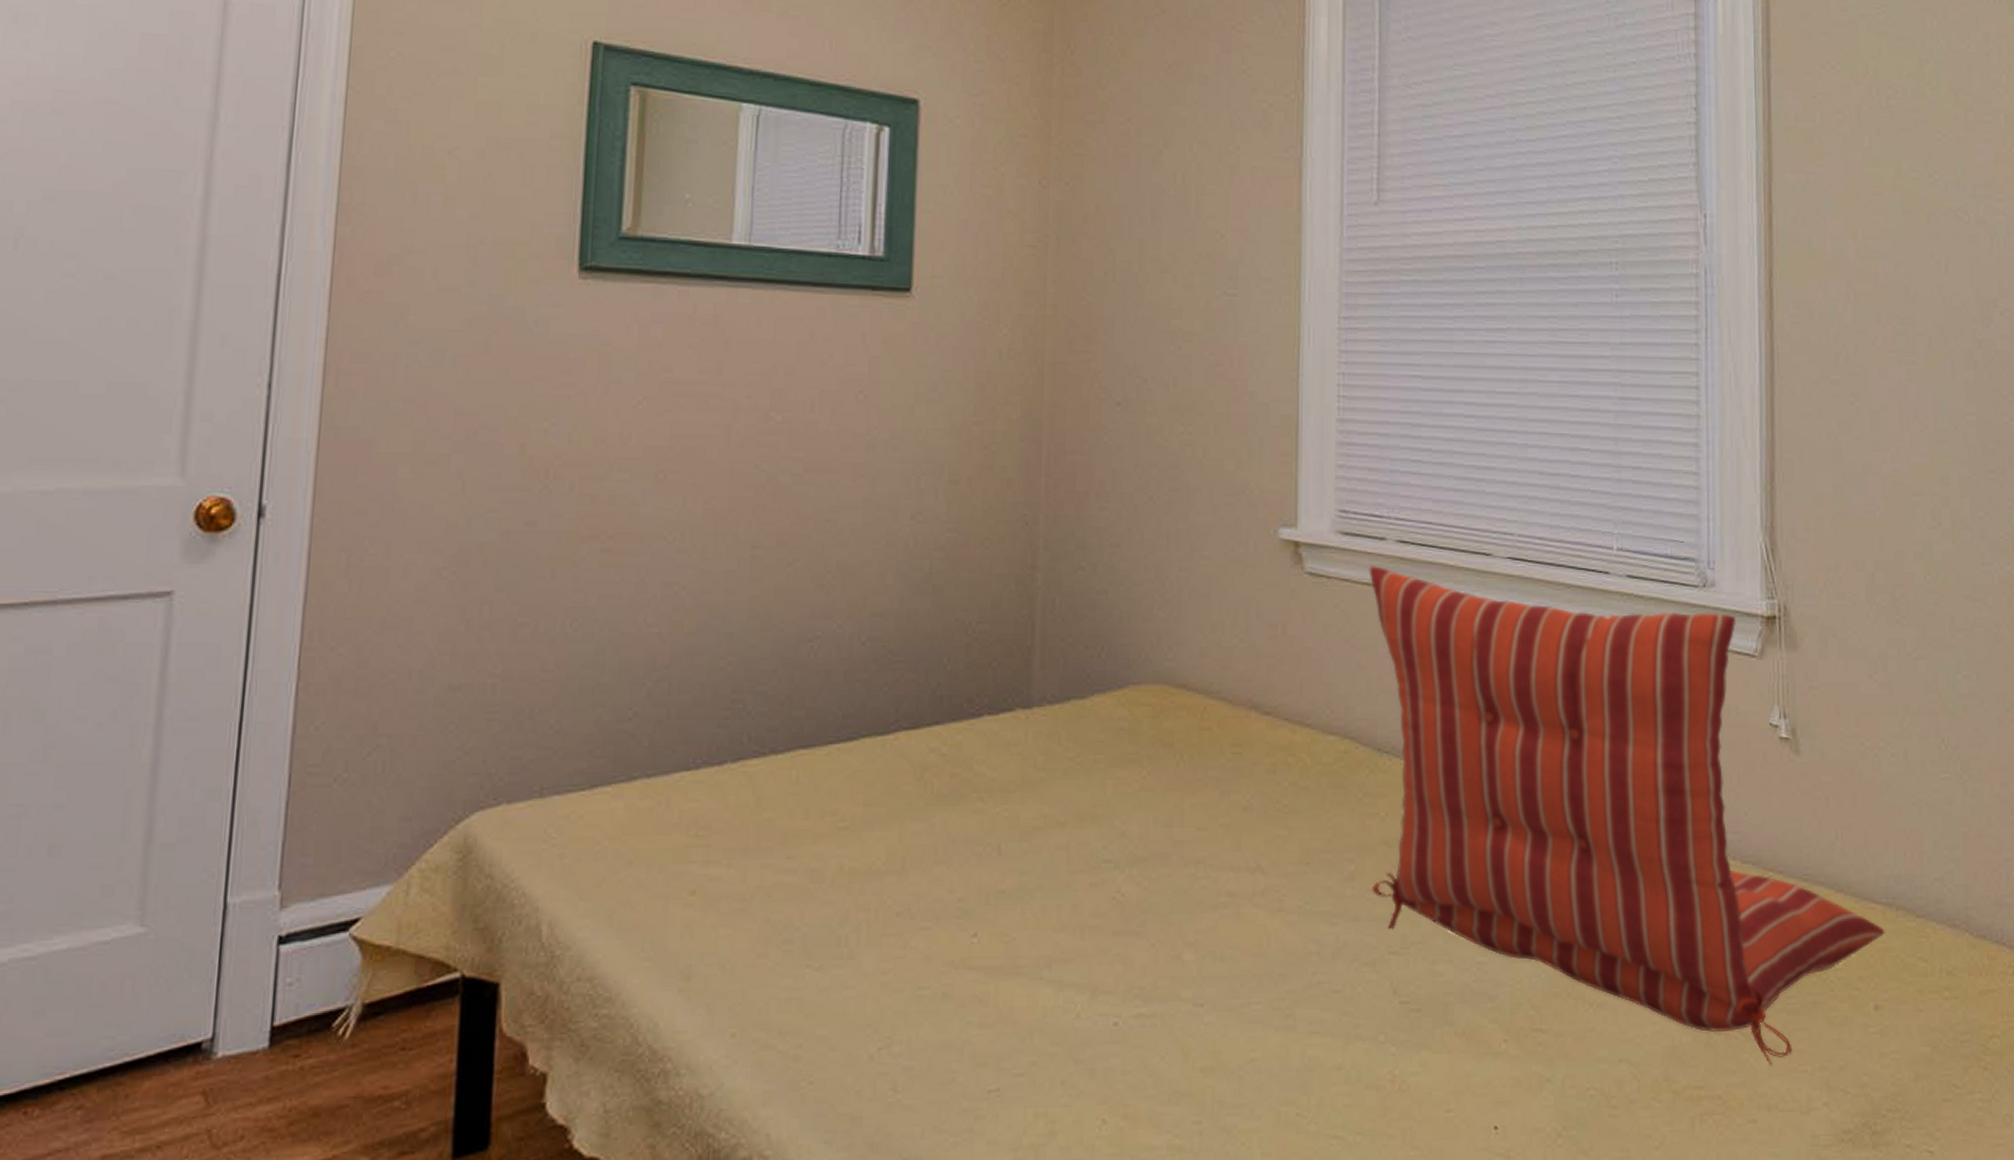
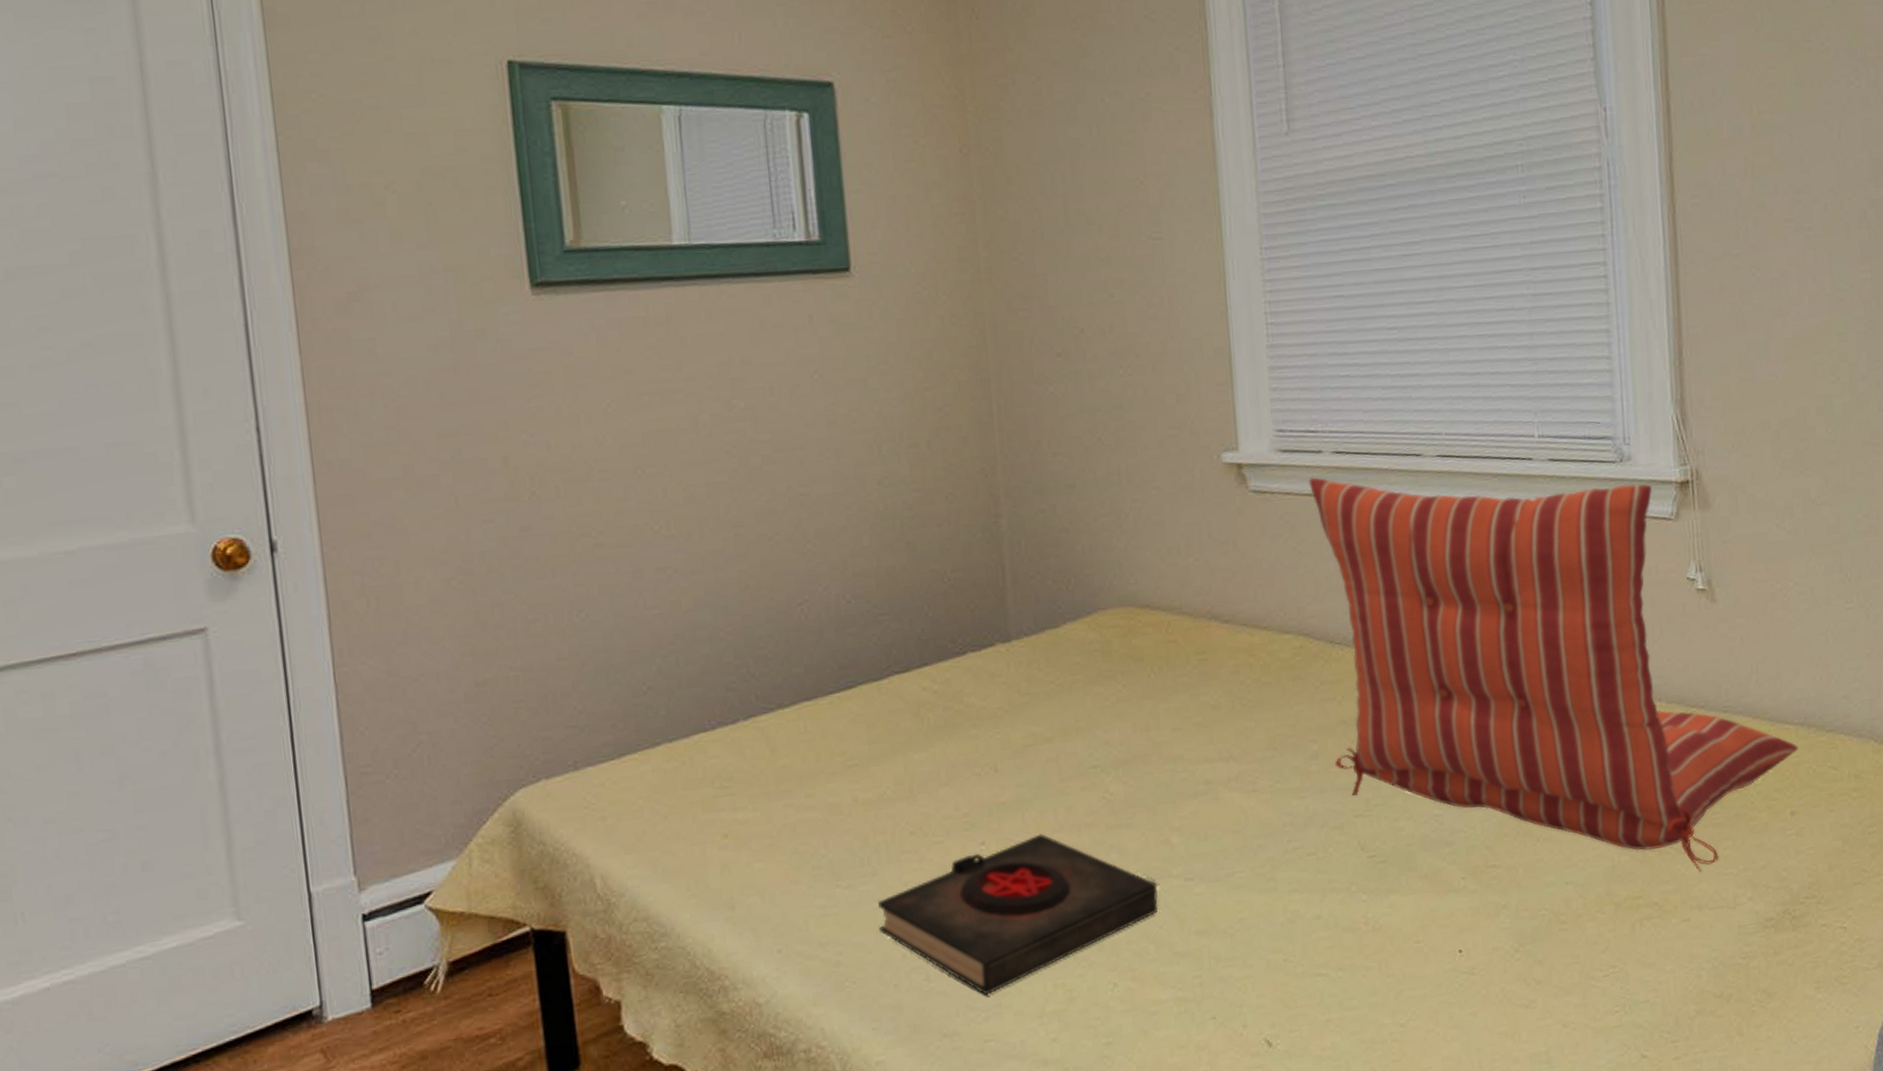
book: none [847,931,1162,1117] -> present [878,833,1158,996]

